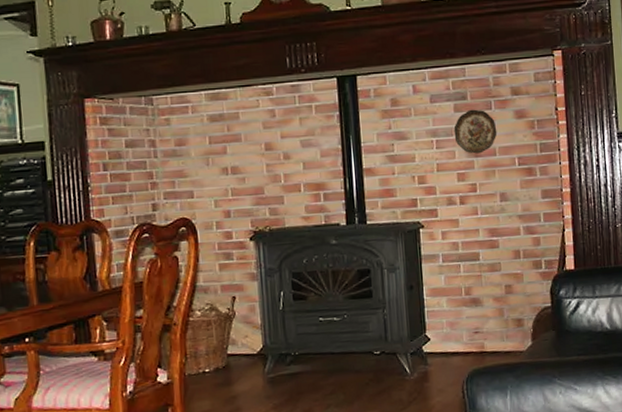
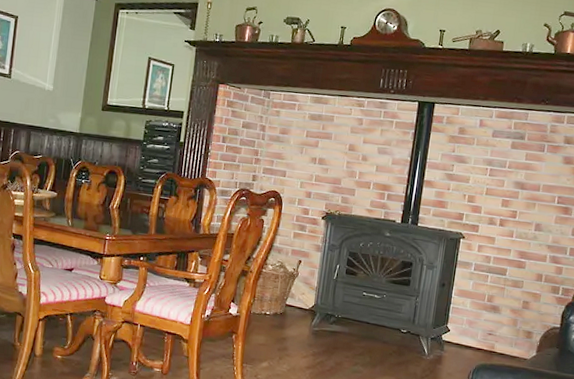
decorative plate: present [453,109,497,154] -> none [506,148,545,187]

